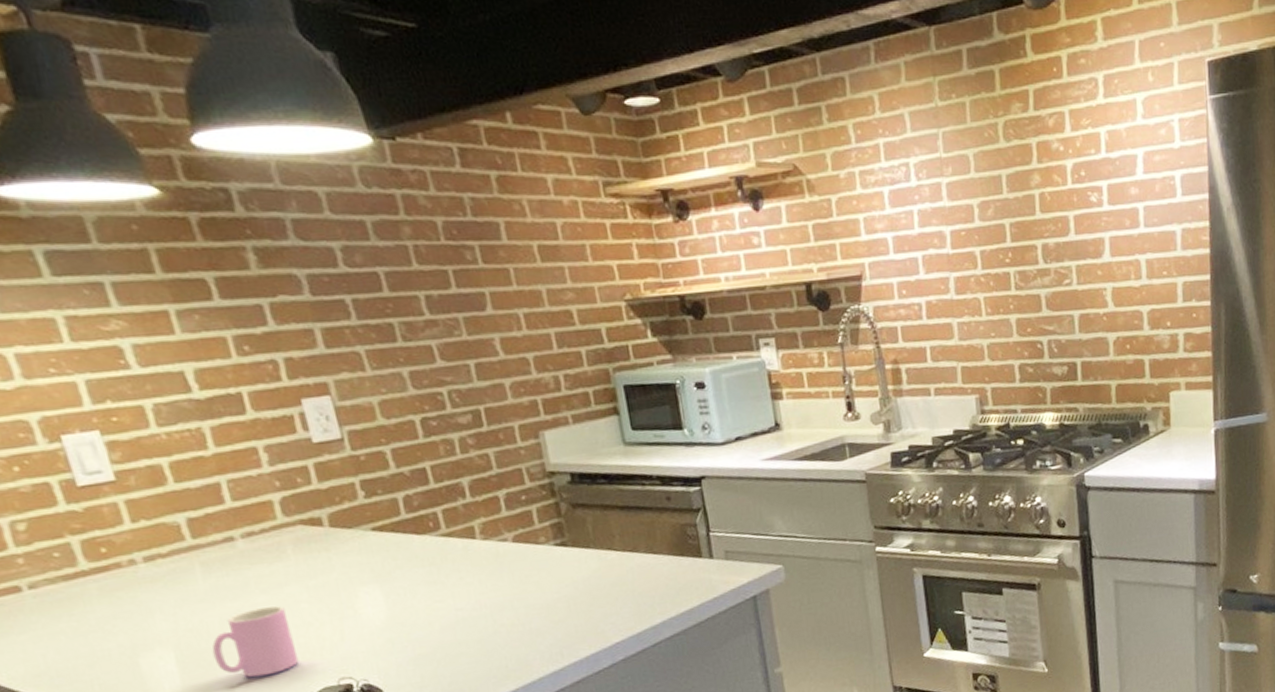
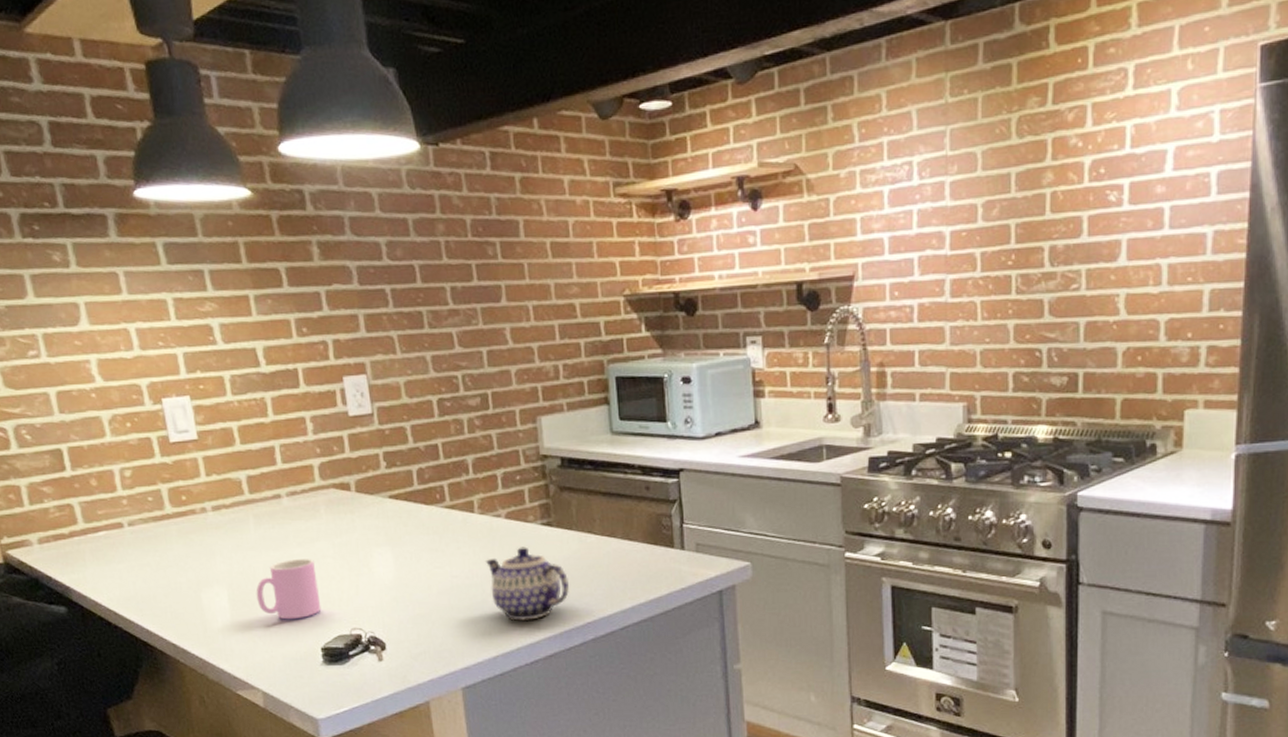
teapot: none [493,570,592,650] -> present [485,547,569,621]

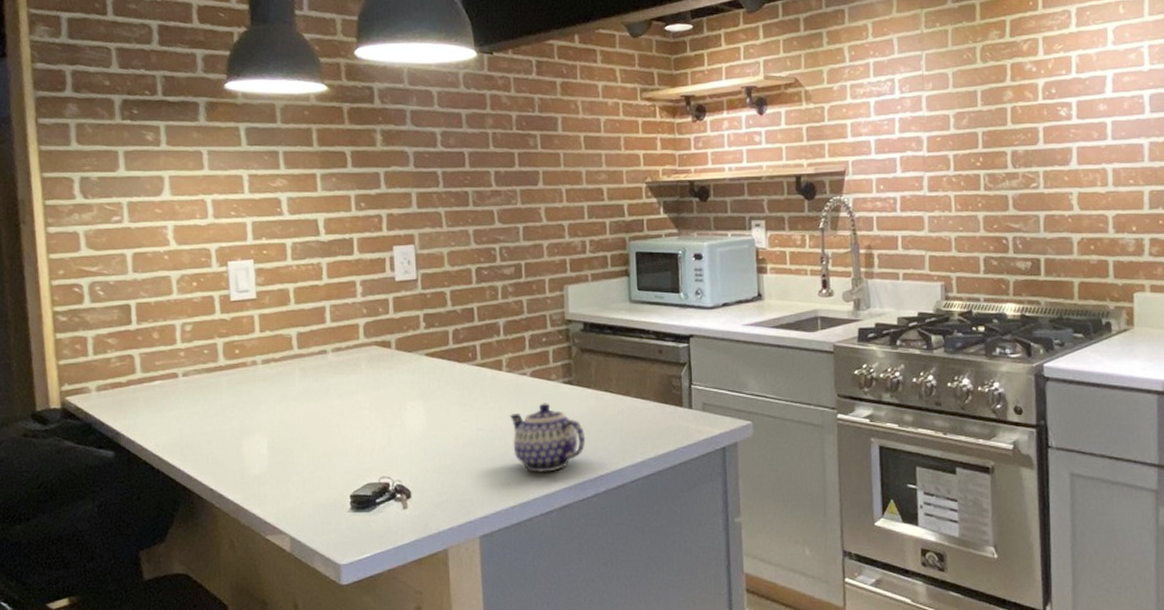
cup: present [256,559,322,620] -> none [294,410,354,468]

